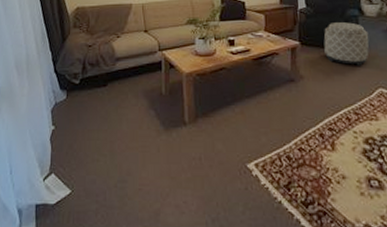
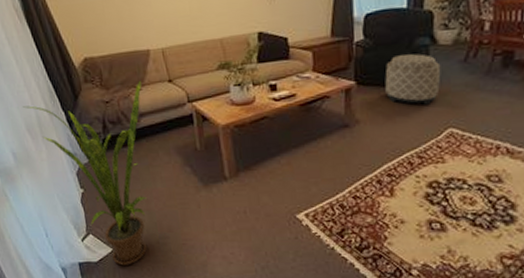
house plant: none [16,29,121,210] -> present [23,80,147,266]

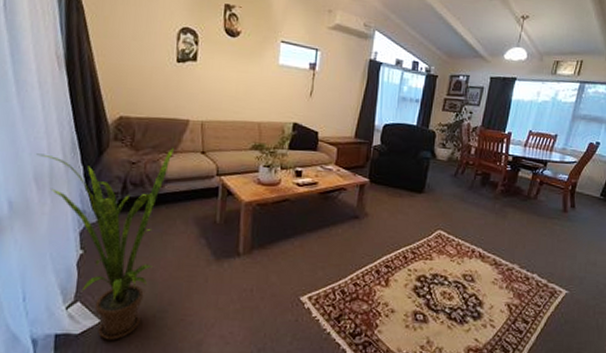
ottoman: present [385,53,441,105] -> none [392,163,437,208]

